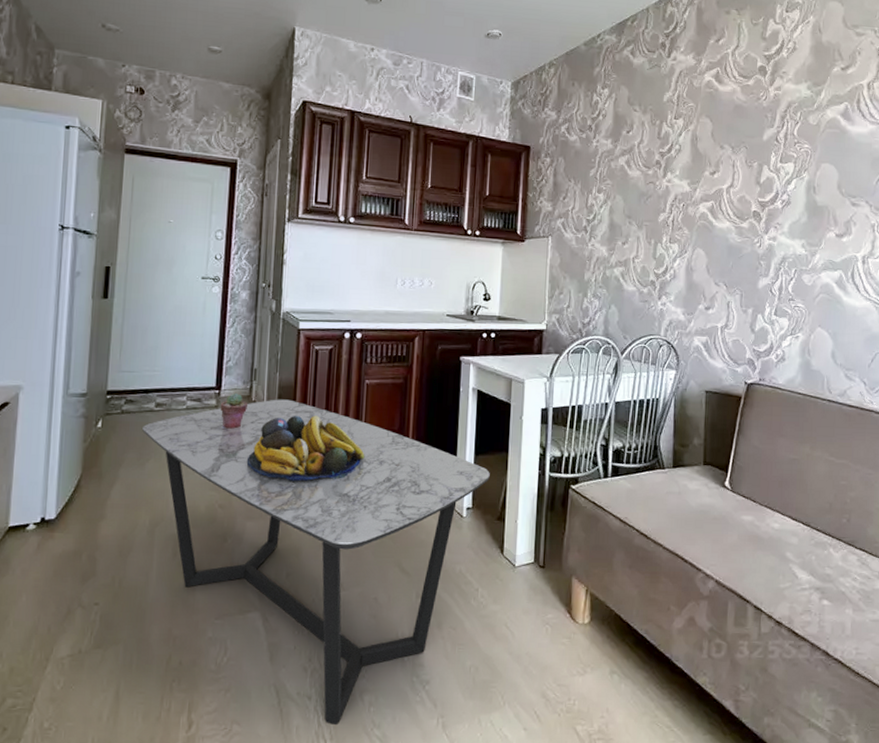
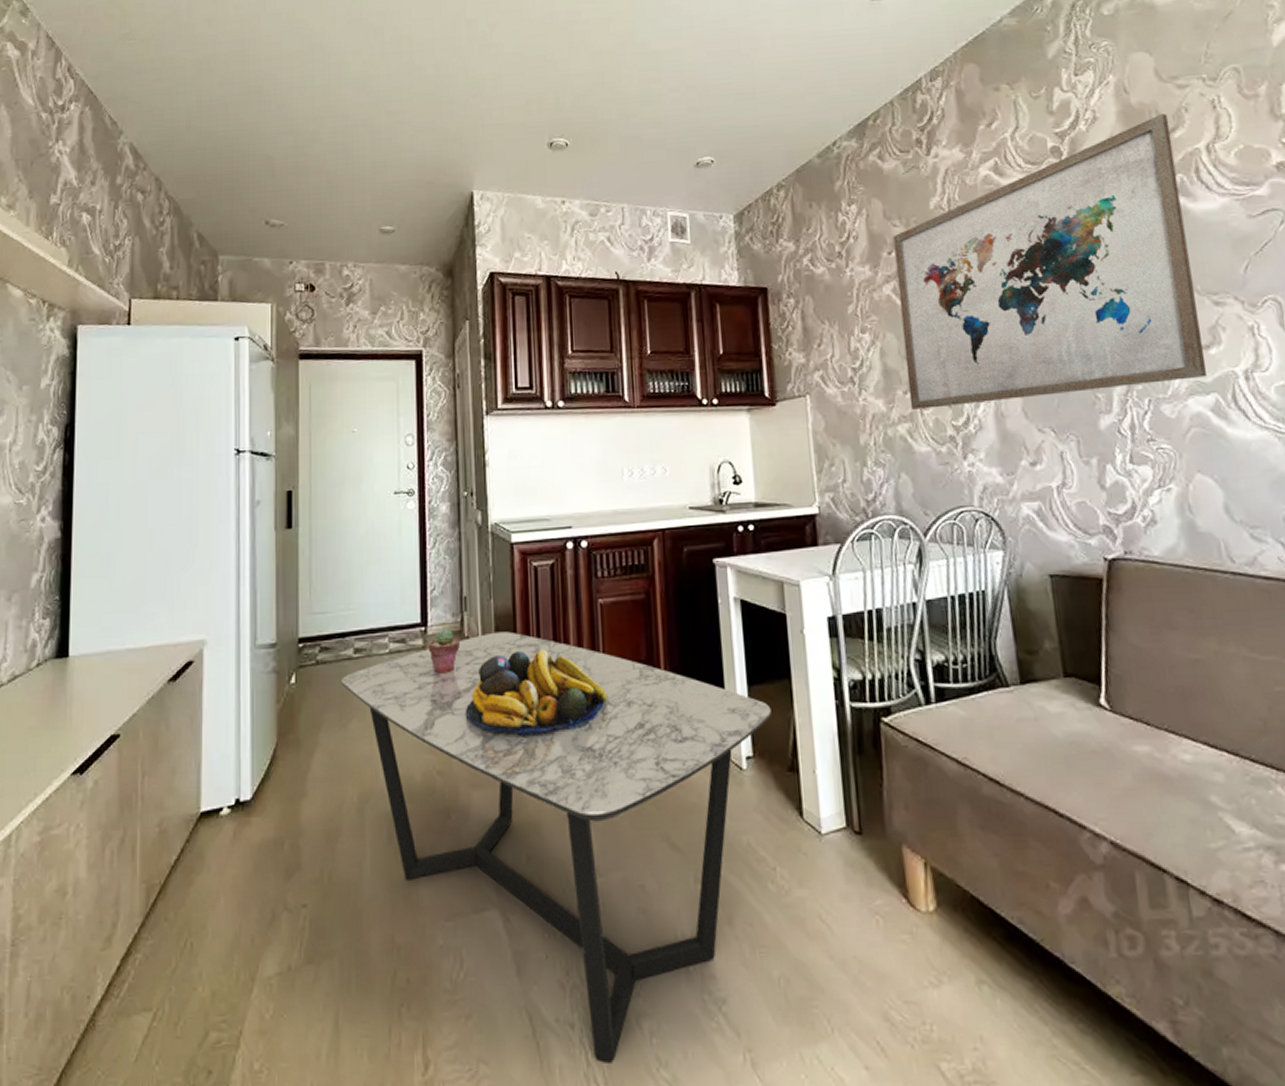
wall art: none [626,53,846,258] -> present [893,114,1208,410]

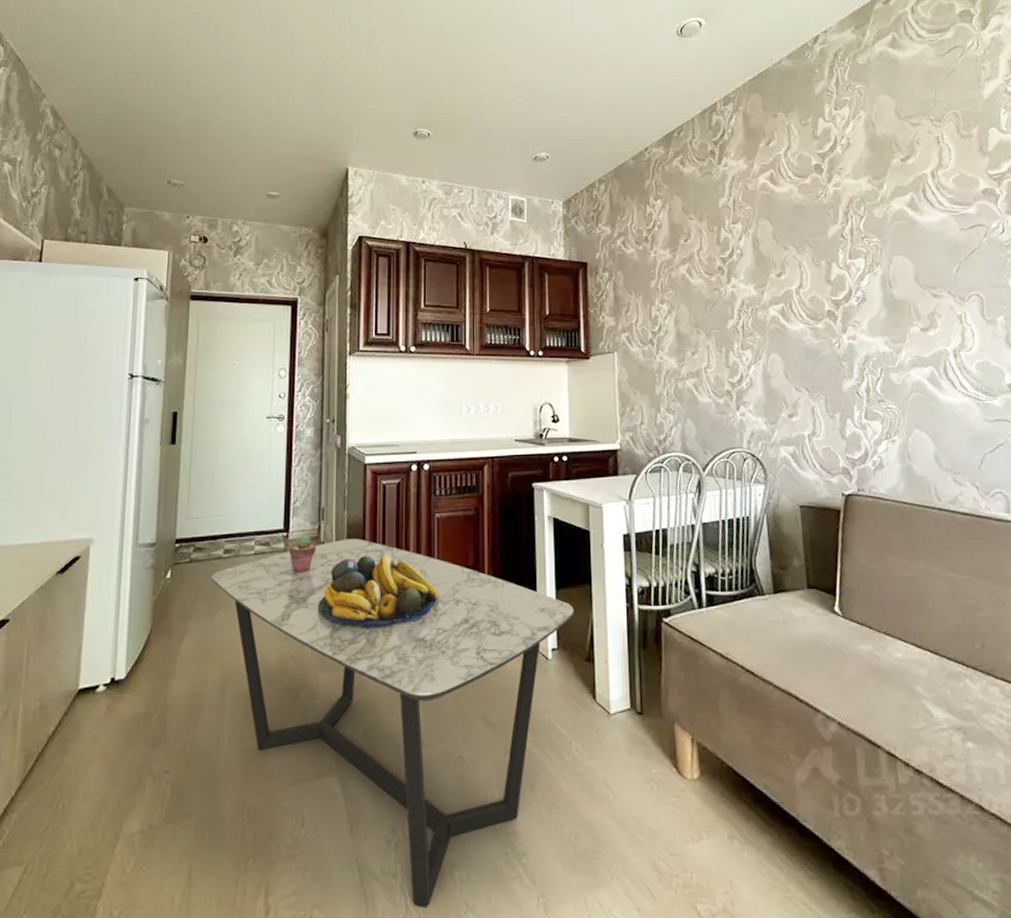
wall art: present [893,114,1208,410] -> none [689,145,926,368]

